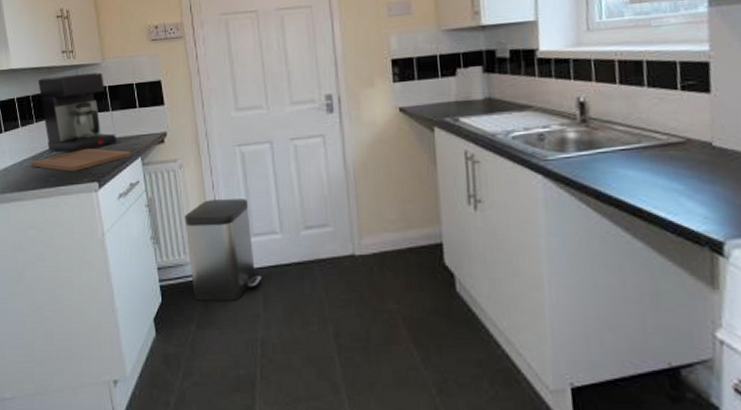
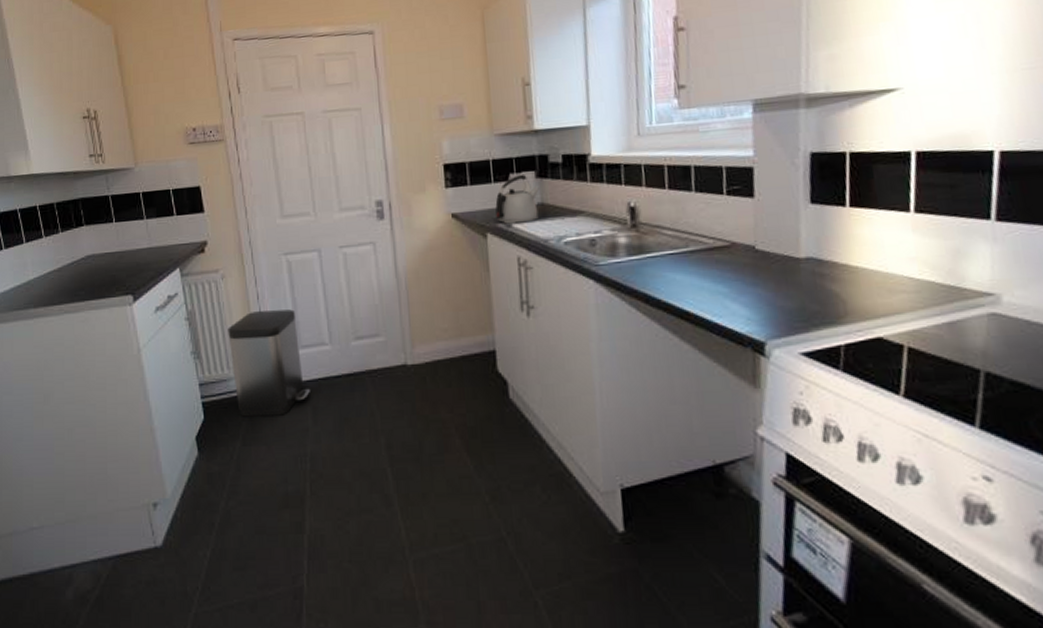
cutting board: present [30,148,131,172] -> none [56,259,168,284]
coffee maker: present [38,72,116,153] -> none [63,178,152,264]
kettle: none [442,68,487,119] -> present [495,174,539,225]

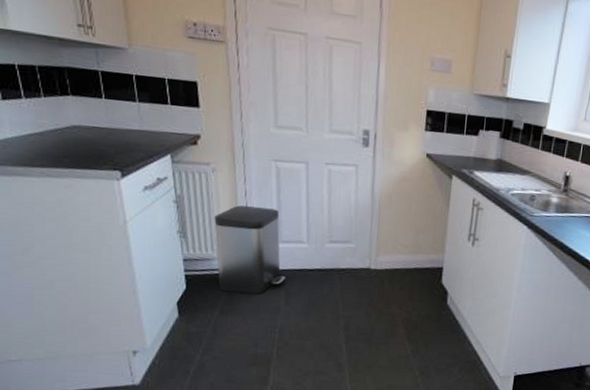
kettle: present [495,174,539,225] -> none [462,132,501,173]

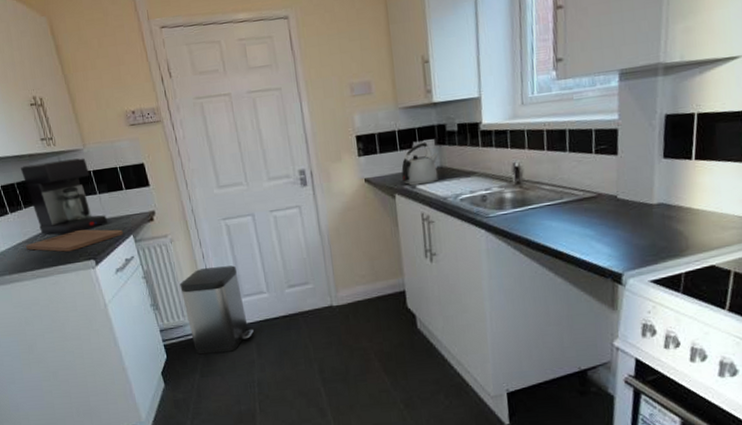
cutting board: none [38,135,159,157] -> present [25,229,123,252]
coffee maker: none [47,49,143,138] -> present [21,158,107,235]
kettle: none [462,132,501,173] -> present [401,141,439,187]

